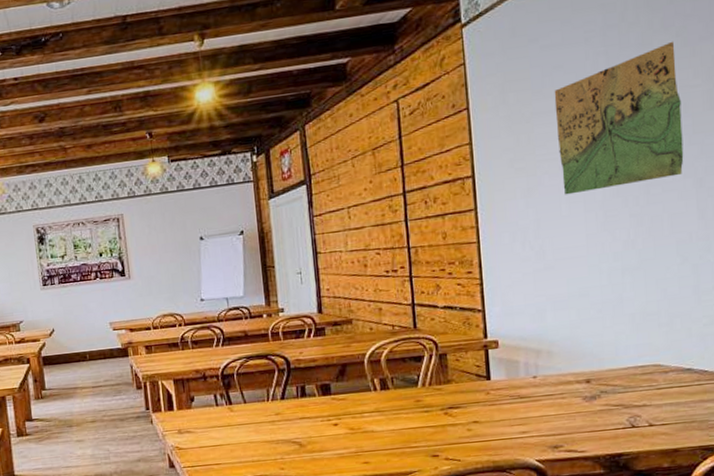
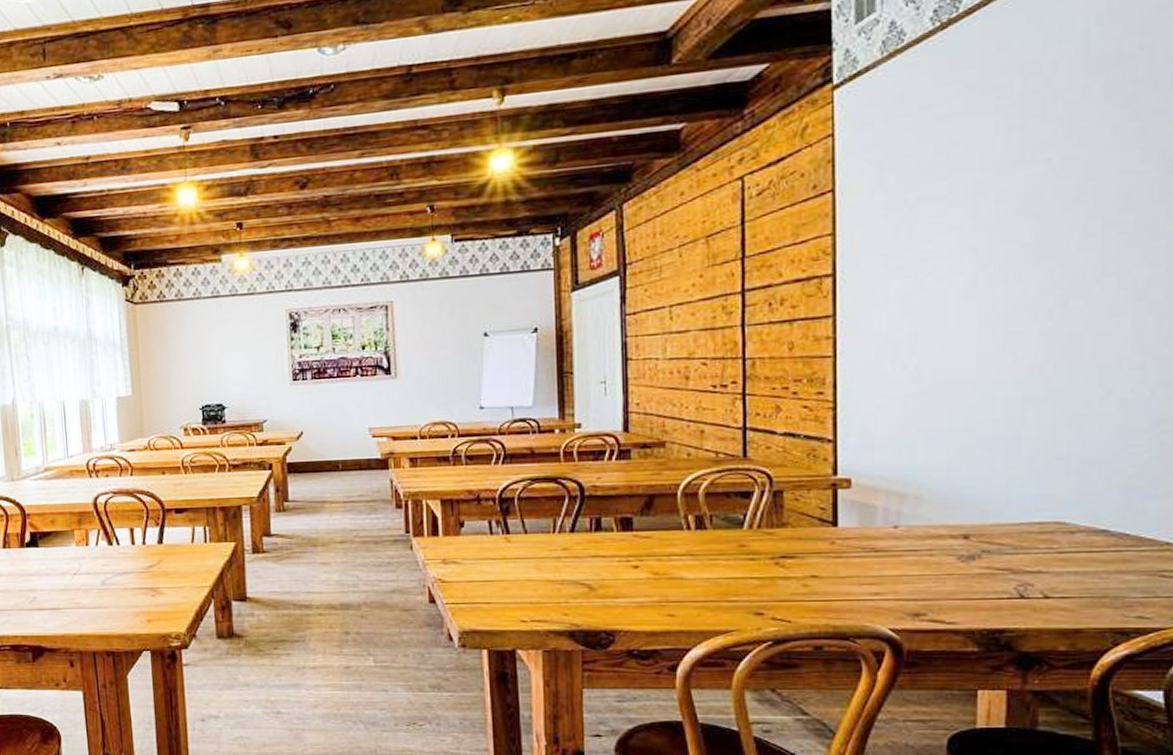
map: present [554,41,684,195] -> none [948,113,1121,303]

